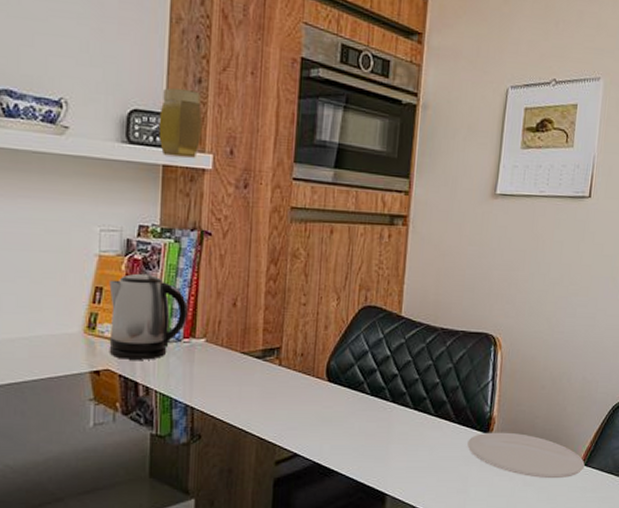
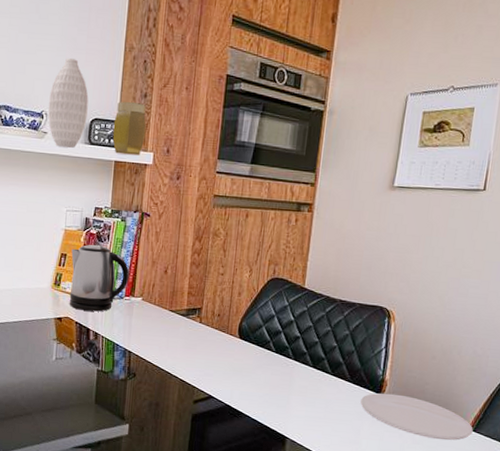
vase: none [69,29,124,149] -> present [48,58,89,149]

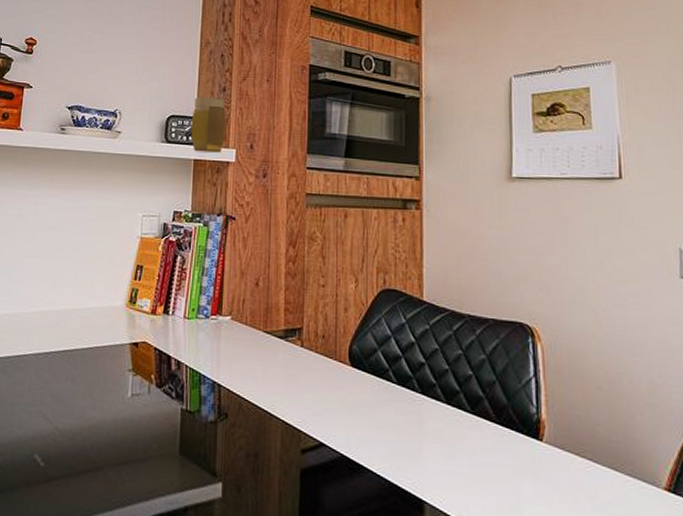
vase: present [48,58,89,149] -> none [122,56,164,148]
kettle: present [69,244,129,312] -> none [146,253,215,335]
plate: present [360,393,473,441] -> none [514,438,672,507]

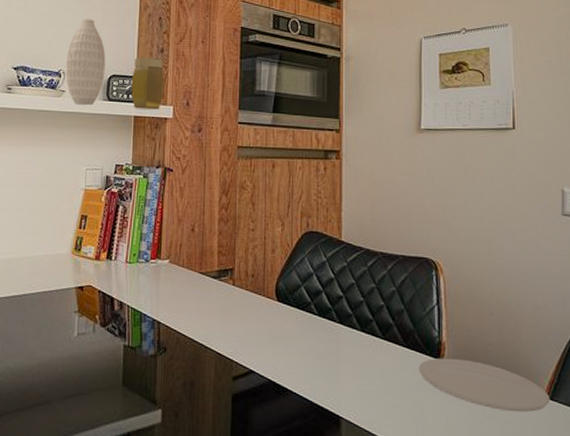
vase: none [122,56,164,148] -> present [66,19,106,106]
plate: none [514,438,672,507] -> present [419,357,550,413]

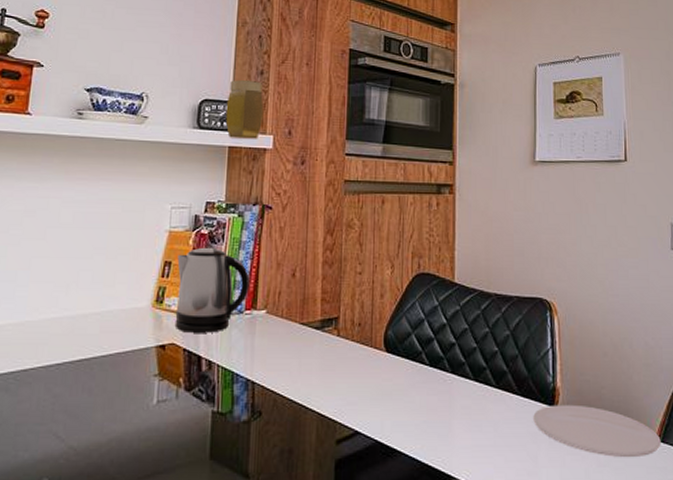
vase: present [66,19,106,106] -> none [149,35,197,135]
kettle: none [91,203,154,278] -> present [174,247,250,333]

